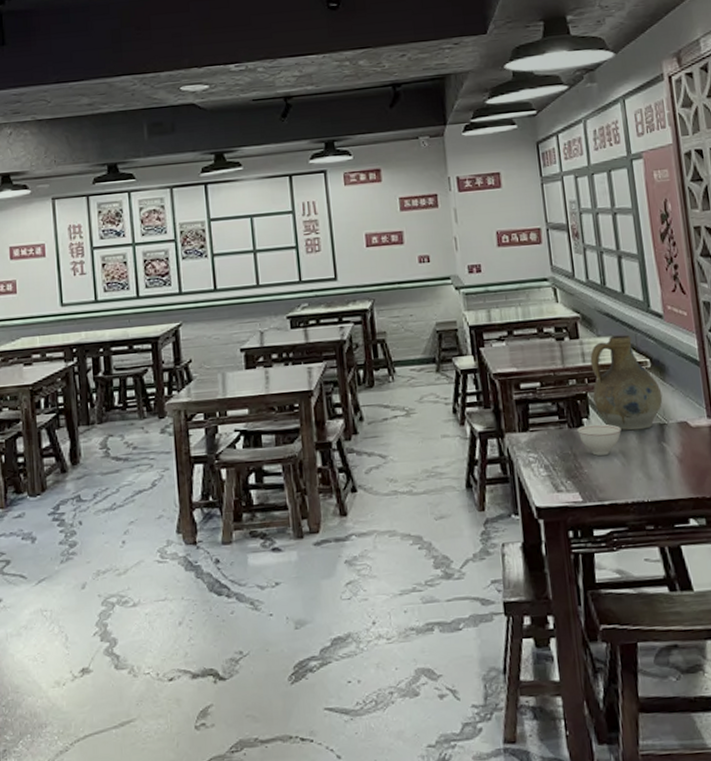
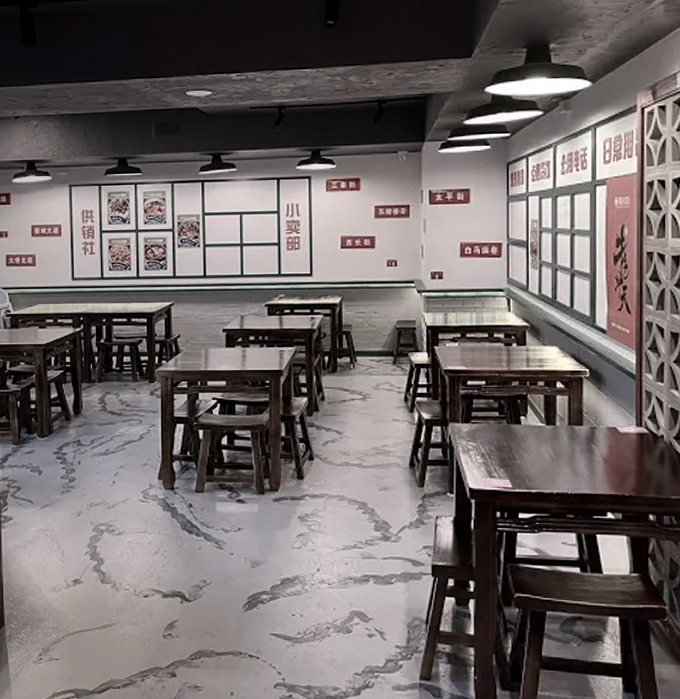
bowl: present [577,424,621,457] -> none [514,422,555,451]
ceramic jug: present [590,334,663,431] -> none [533,345,597,431]

